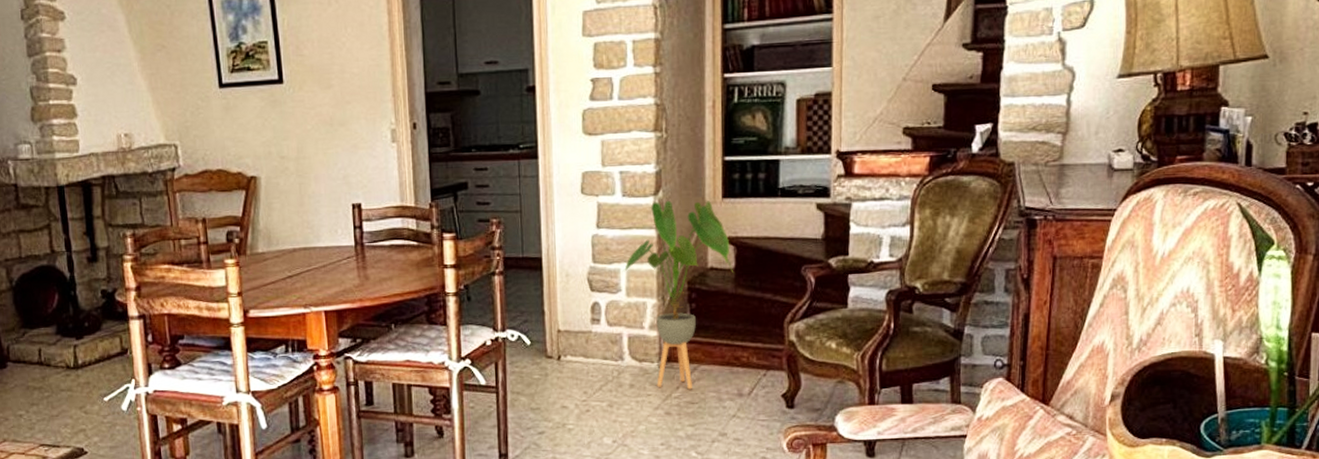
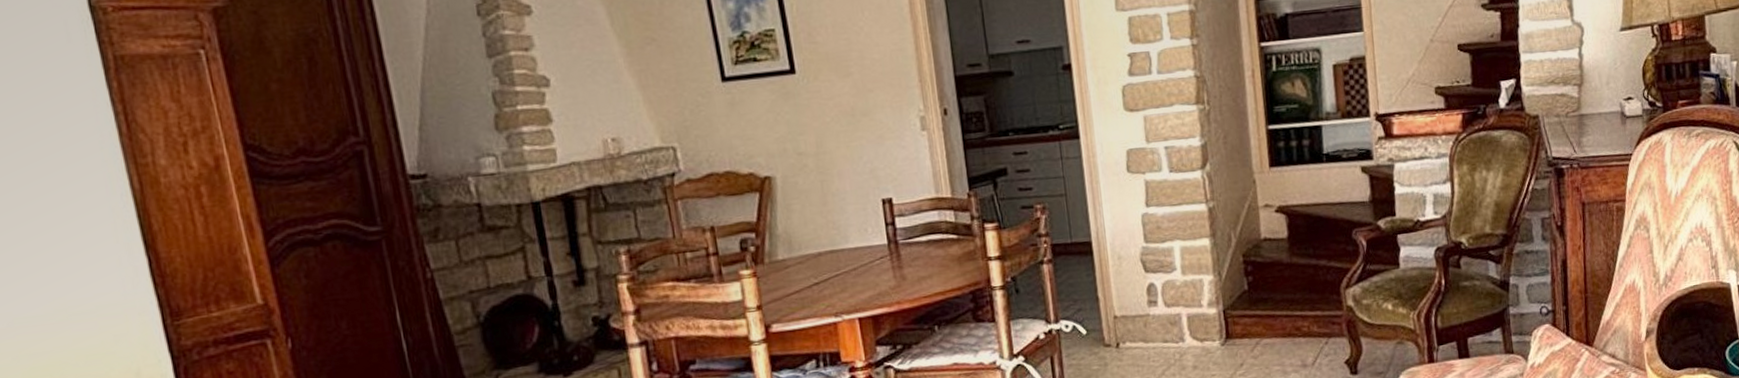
house plant: present [622,200,733,390] -> none [1175,171,1287,366]

